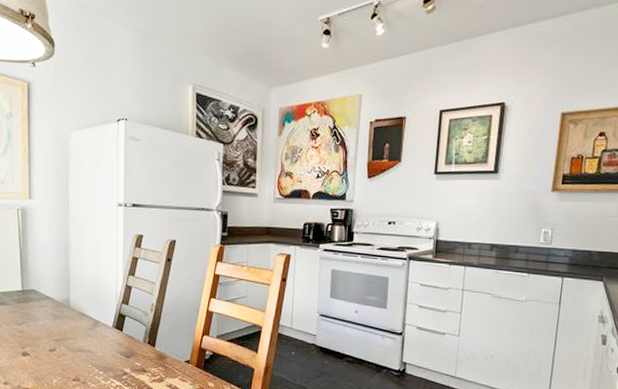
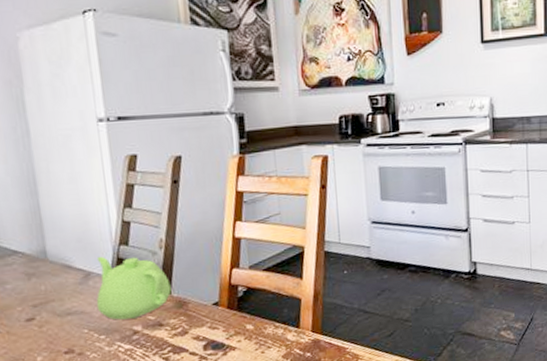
teapot: none [99,310,155,362] -> present [96,256,172,320]

